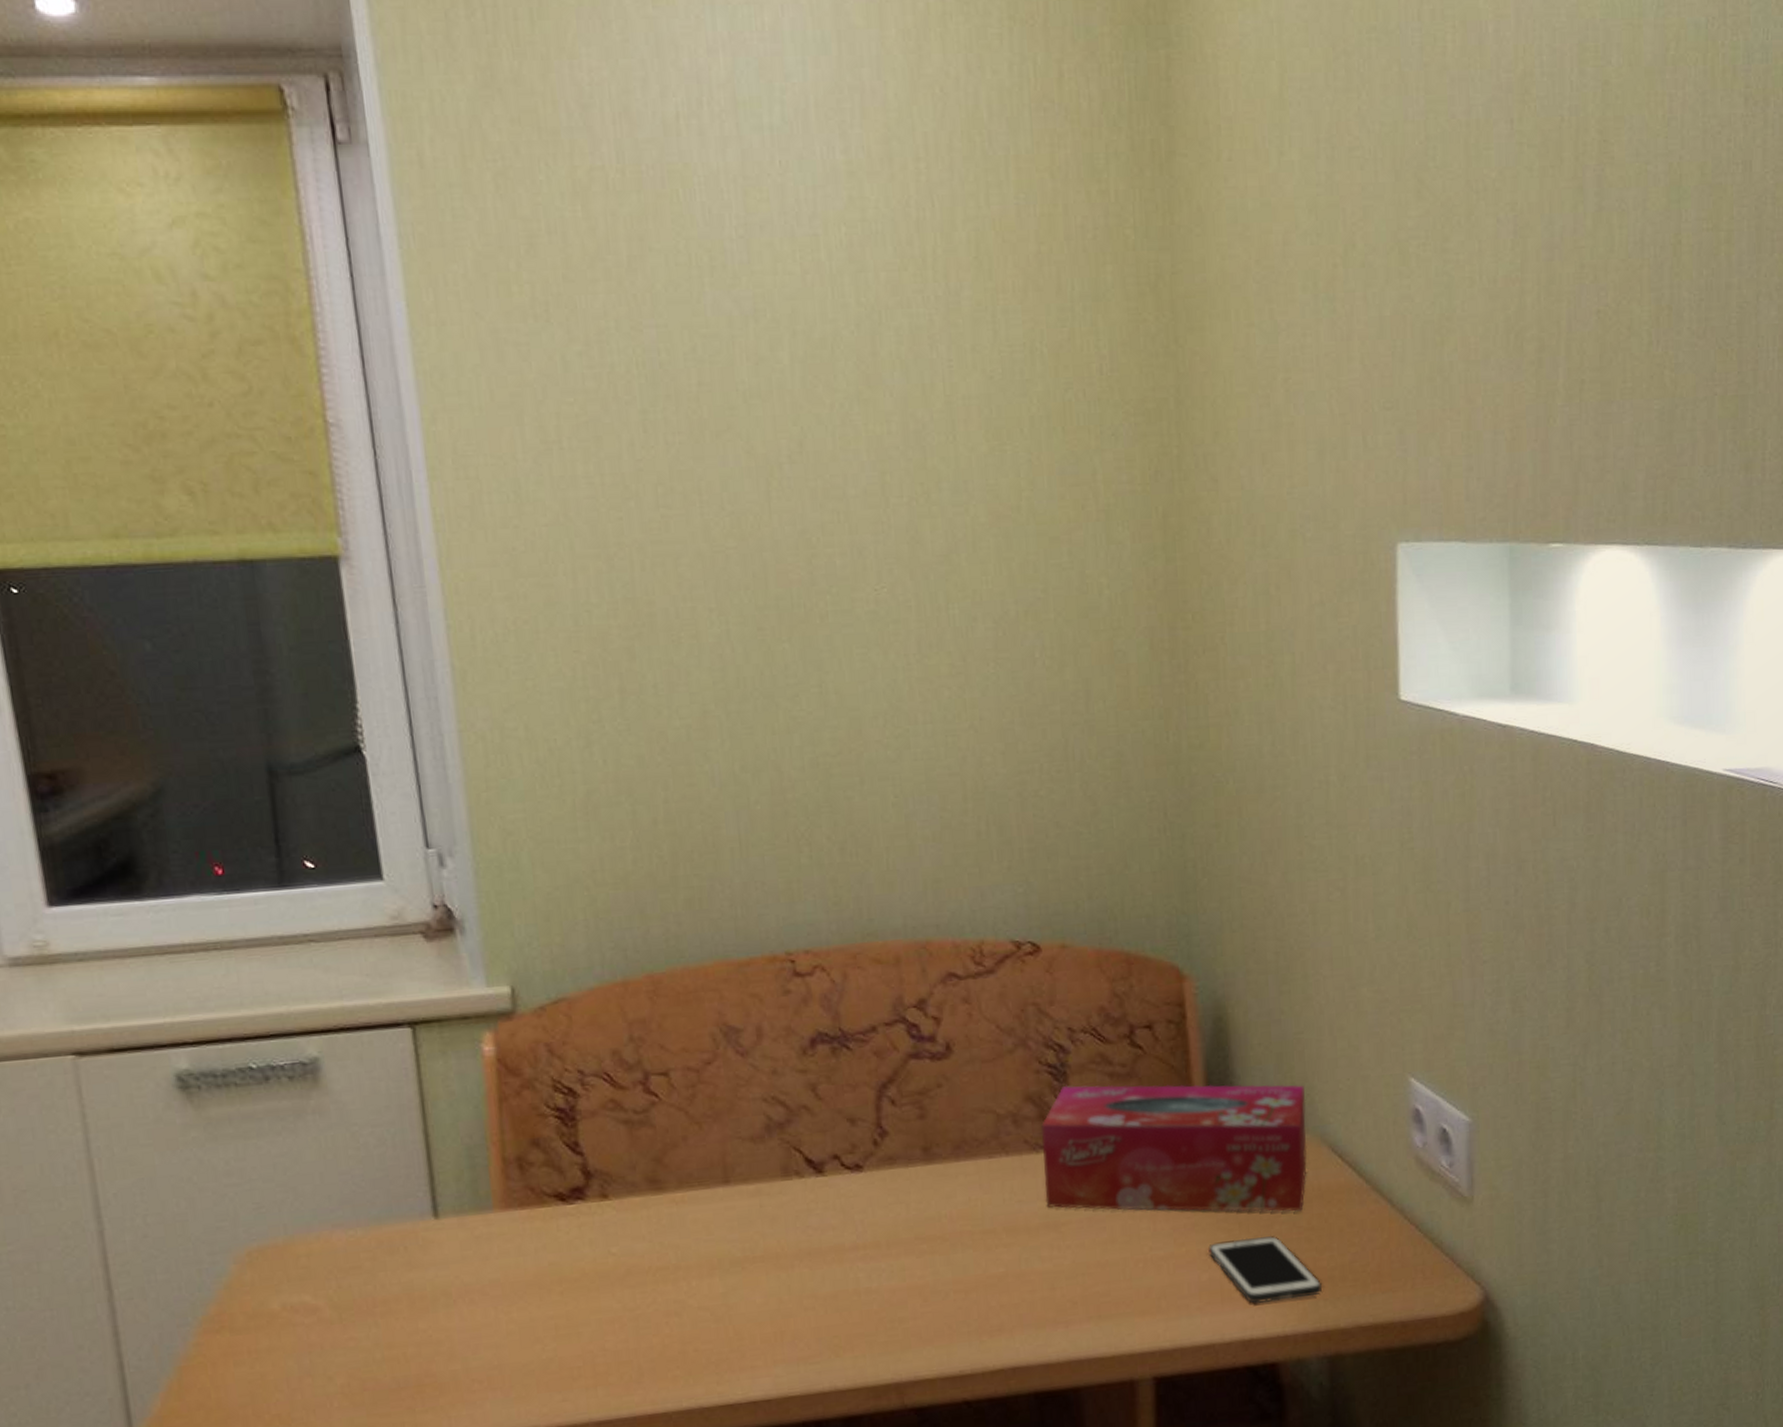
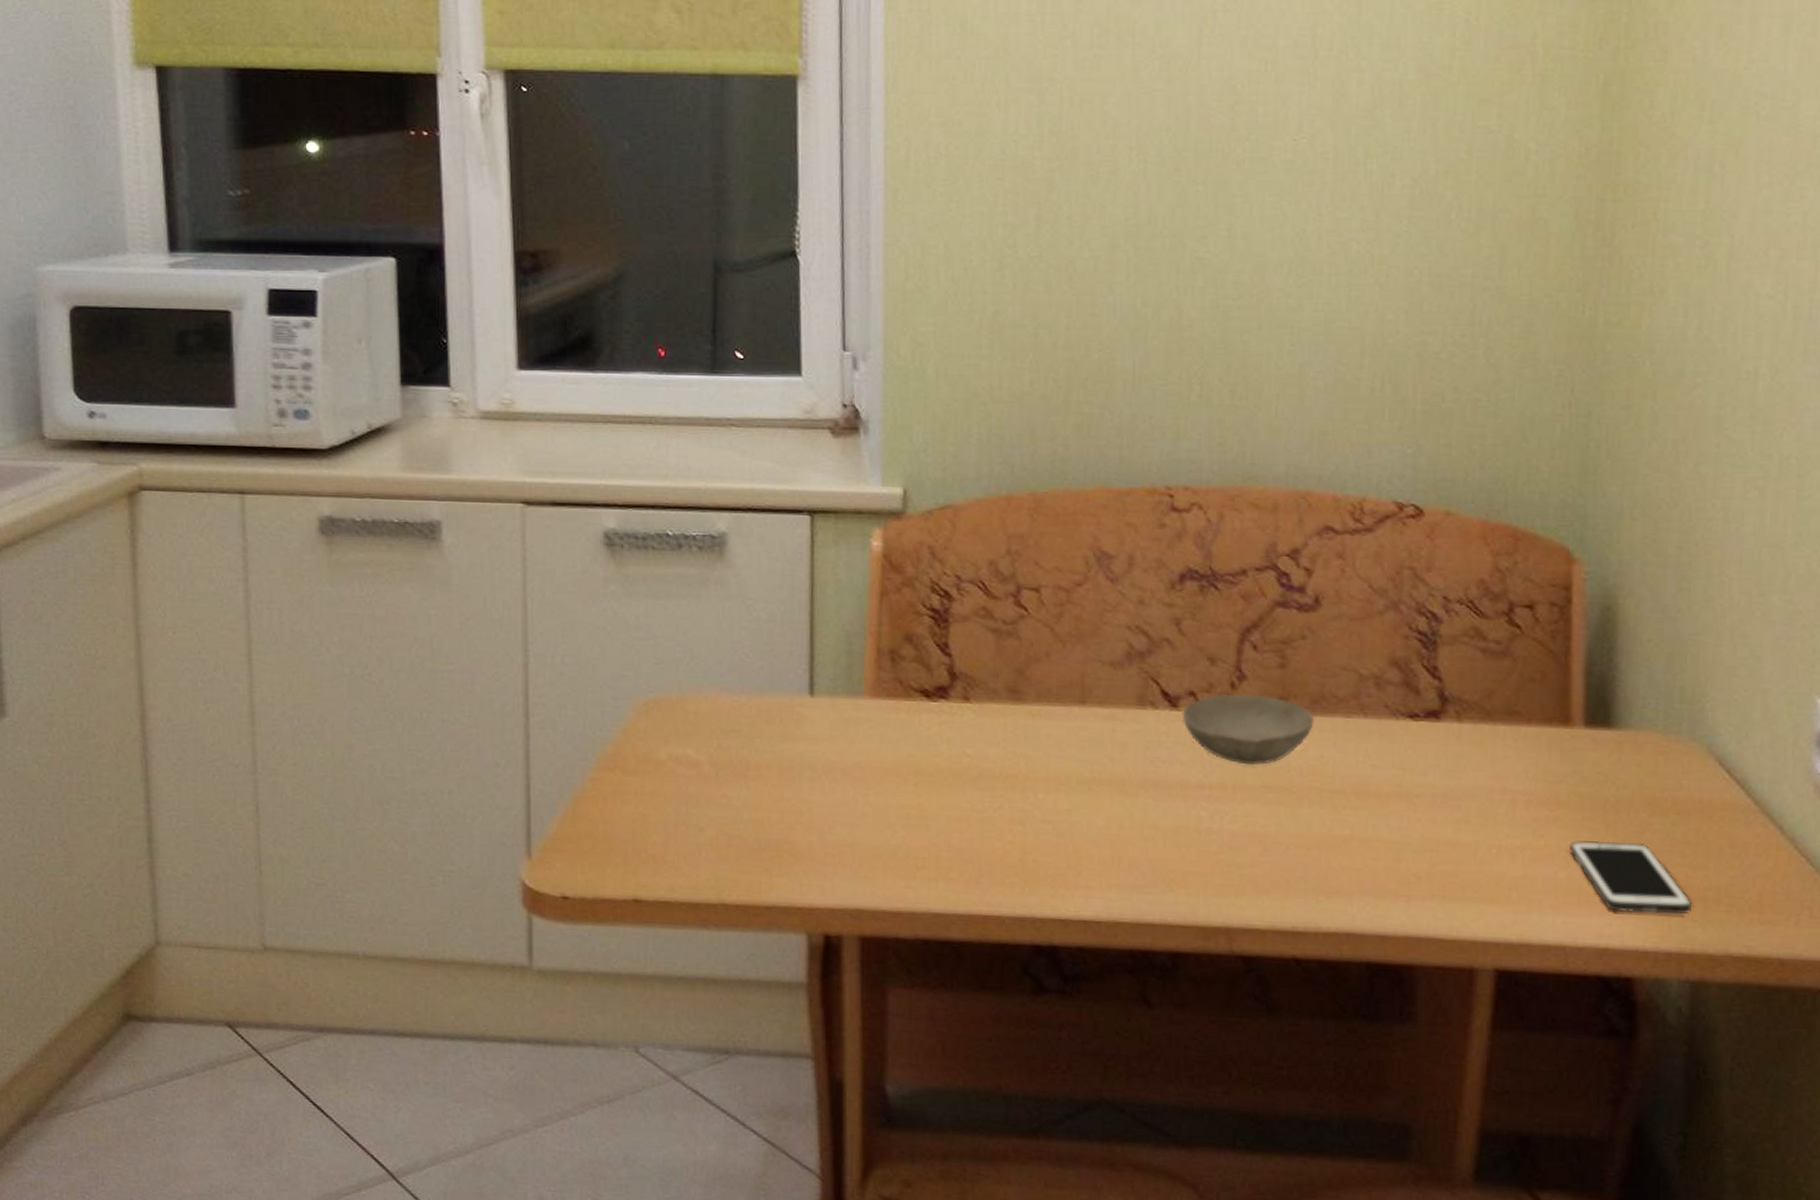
bowl: none [828,1148,959,1221] -> present [1182,693,1315,766]
tissue box: present [1041,1084,1307,1212] -> none [1400,654,1696,822]

